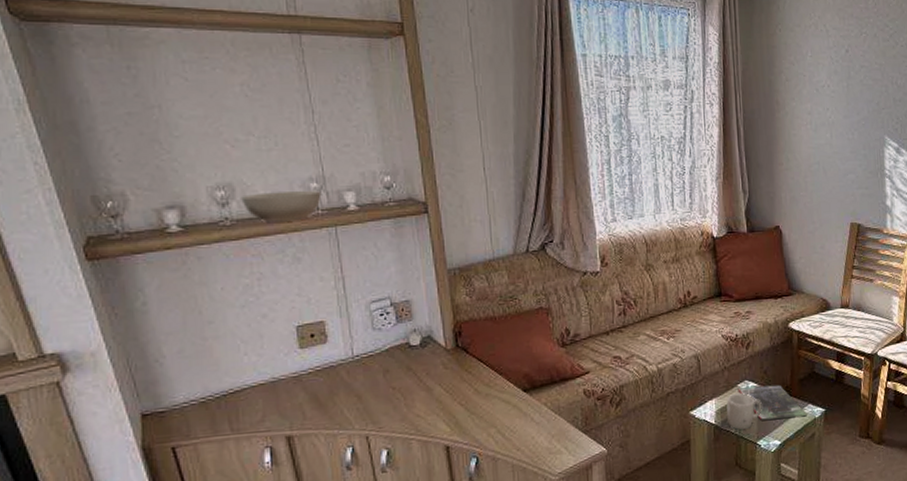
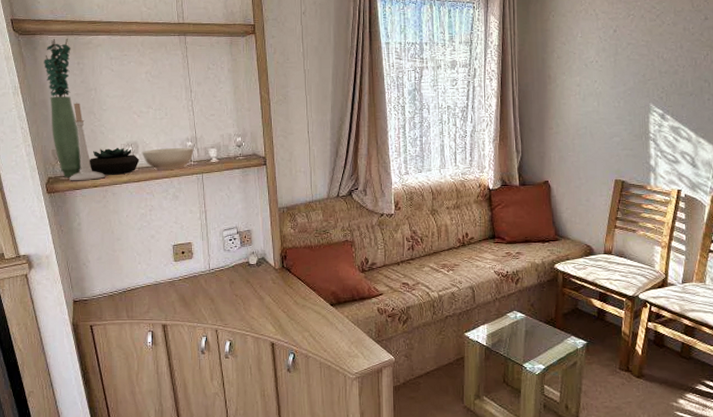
vase: none [67,29,144,237] -> present [44,39,82,178]
candlestick: none [122,126,185,242] -> present [69,103,106,181]
succulent plant: none [156,191,238,232] -> present [90,147,140,175]
mug: present [726,392,762,430] -> none [497,321,529,352]
magazine: present [738,384,807,420] -> none [507,317,570,347]

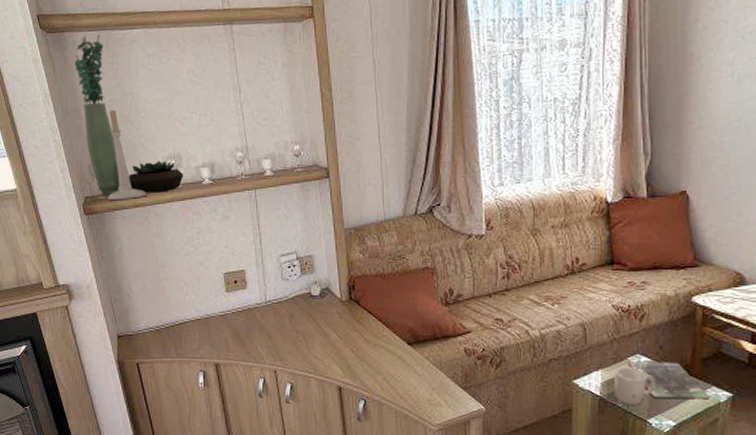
bowl: present [142,147,194,170] -> none [186,158,245,186]
mug: none [497,321,529,352] -> present [614,366,655,404]
magazine: none [507,317,570,347] -> present [628,362,709,400]

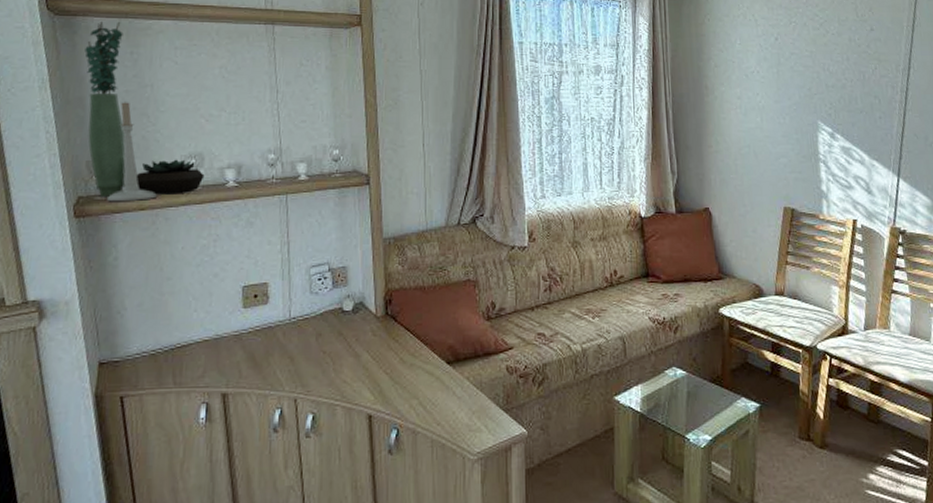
mug: present [614,366,655,404] -> none [653,379,691,420]
magazine: present [628,362,709,400] -> none [665,374,740,412]

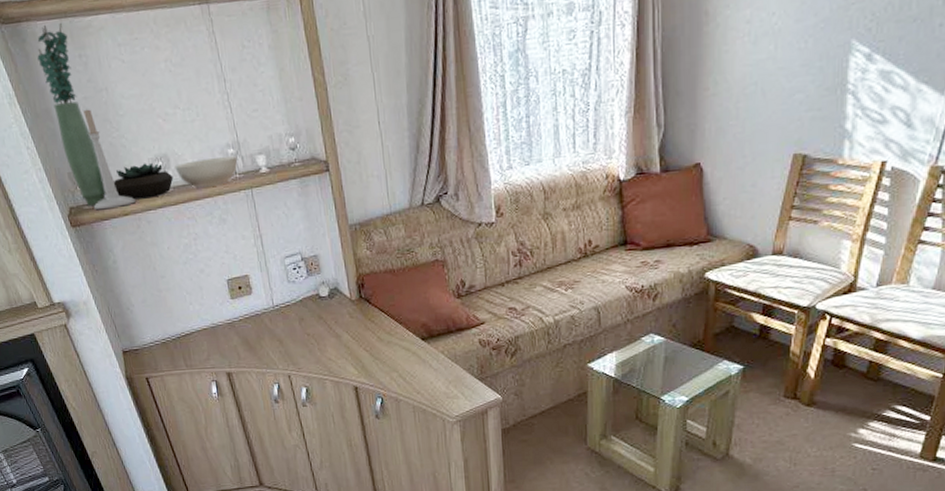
bowl: none [208,160,277,189] -> present [174,155,238,188]

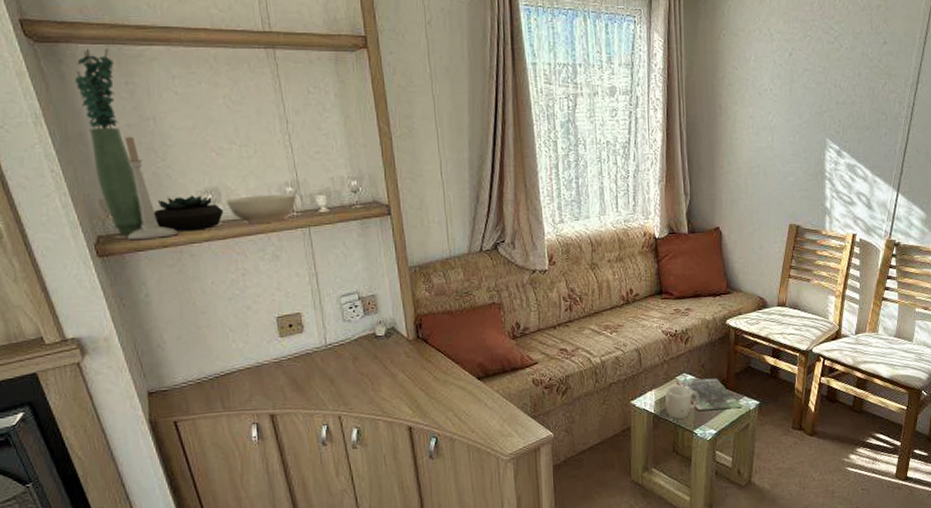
mug: none [628,346,668,384] -> present [665,384,699,419]
magazine: none [641,339,721,376] -> present [676,378,742,411]

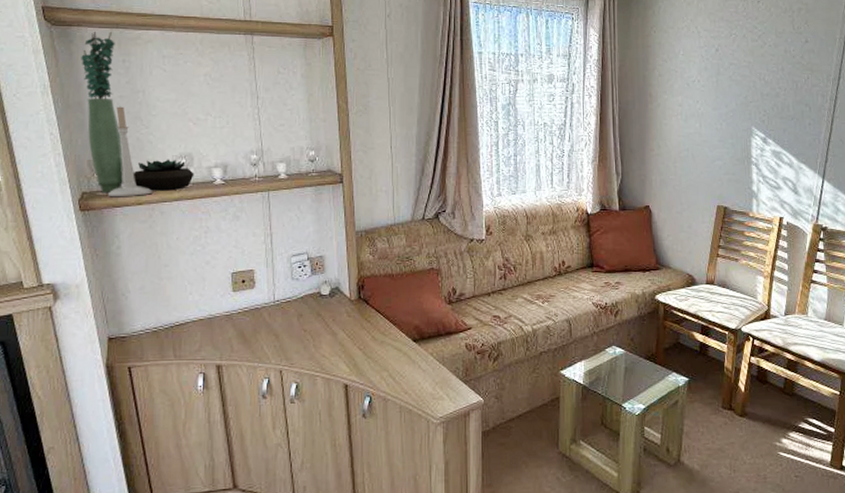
bowl: present [226,193,296,223] -> none [197,160,259,186]
mug: present [665,384,699,419] -> none [595,356,628,391]
magazine: present [676,378,742,411] -> none [605,352,671,385]

